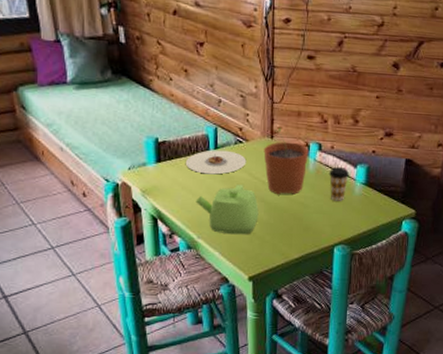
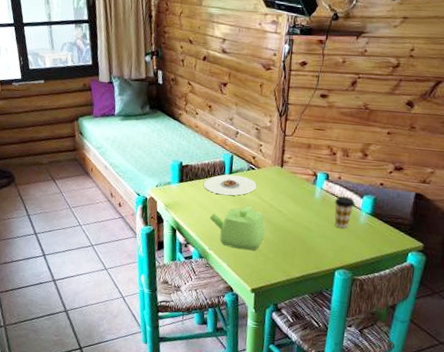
plant pot: present [263,127,309,195] -> none [273,158,316,219]

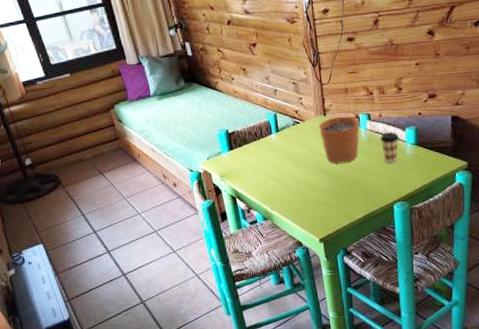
plate: present [203,174,257,196] -> none [253,132,305,155]
teapot: present [209,206,265,251] -> none [266,160,322,204]
plant pot: none [273,158,316,219] -> present [319,105,360,165]

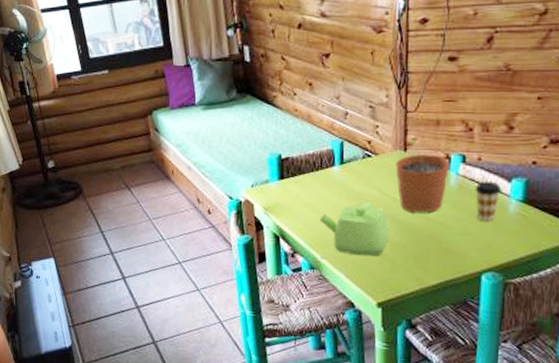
teapot: none [266,160,322,204] -> present [319,202,390,257]

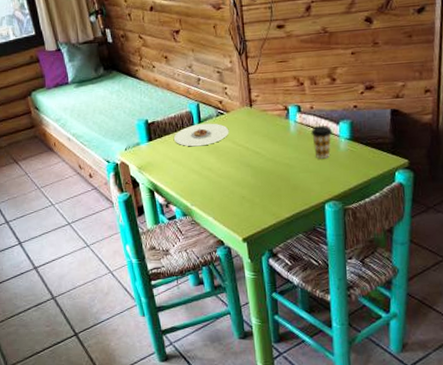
plate: none [308,165,376,191] -> present [173,123,229,147]
teapot: present [319,202,390,257] -> none [186,153,246,200]
plant pot: present [395,139,450,214] -> none [244,96,289,159]

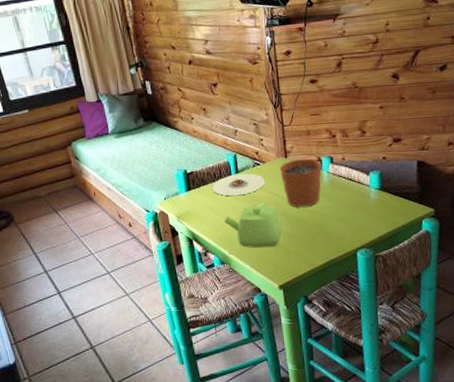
teapot: none [186,153,246,200] -> present [224,202,282,248]
plant pot: none [244,96,289,159] -> present [280,147,322,208]
coffee cup: present [310,125,333,159] -> none [342,175,364,208]

